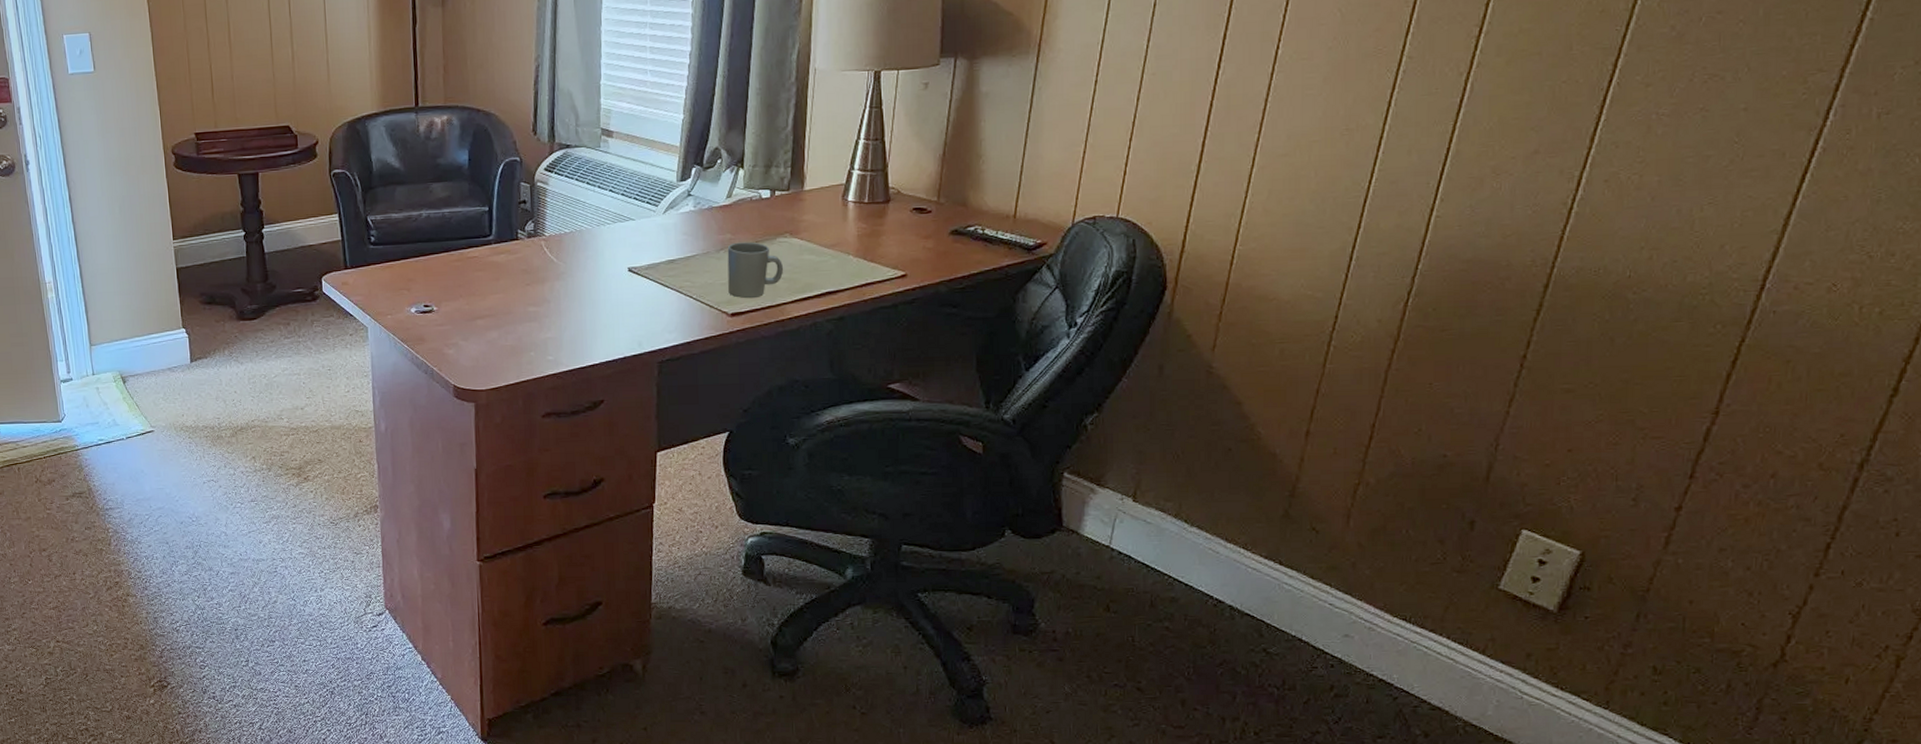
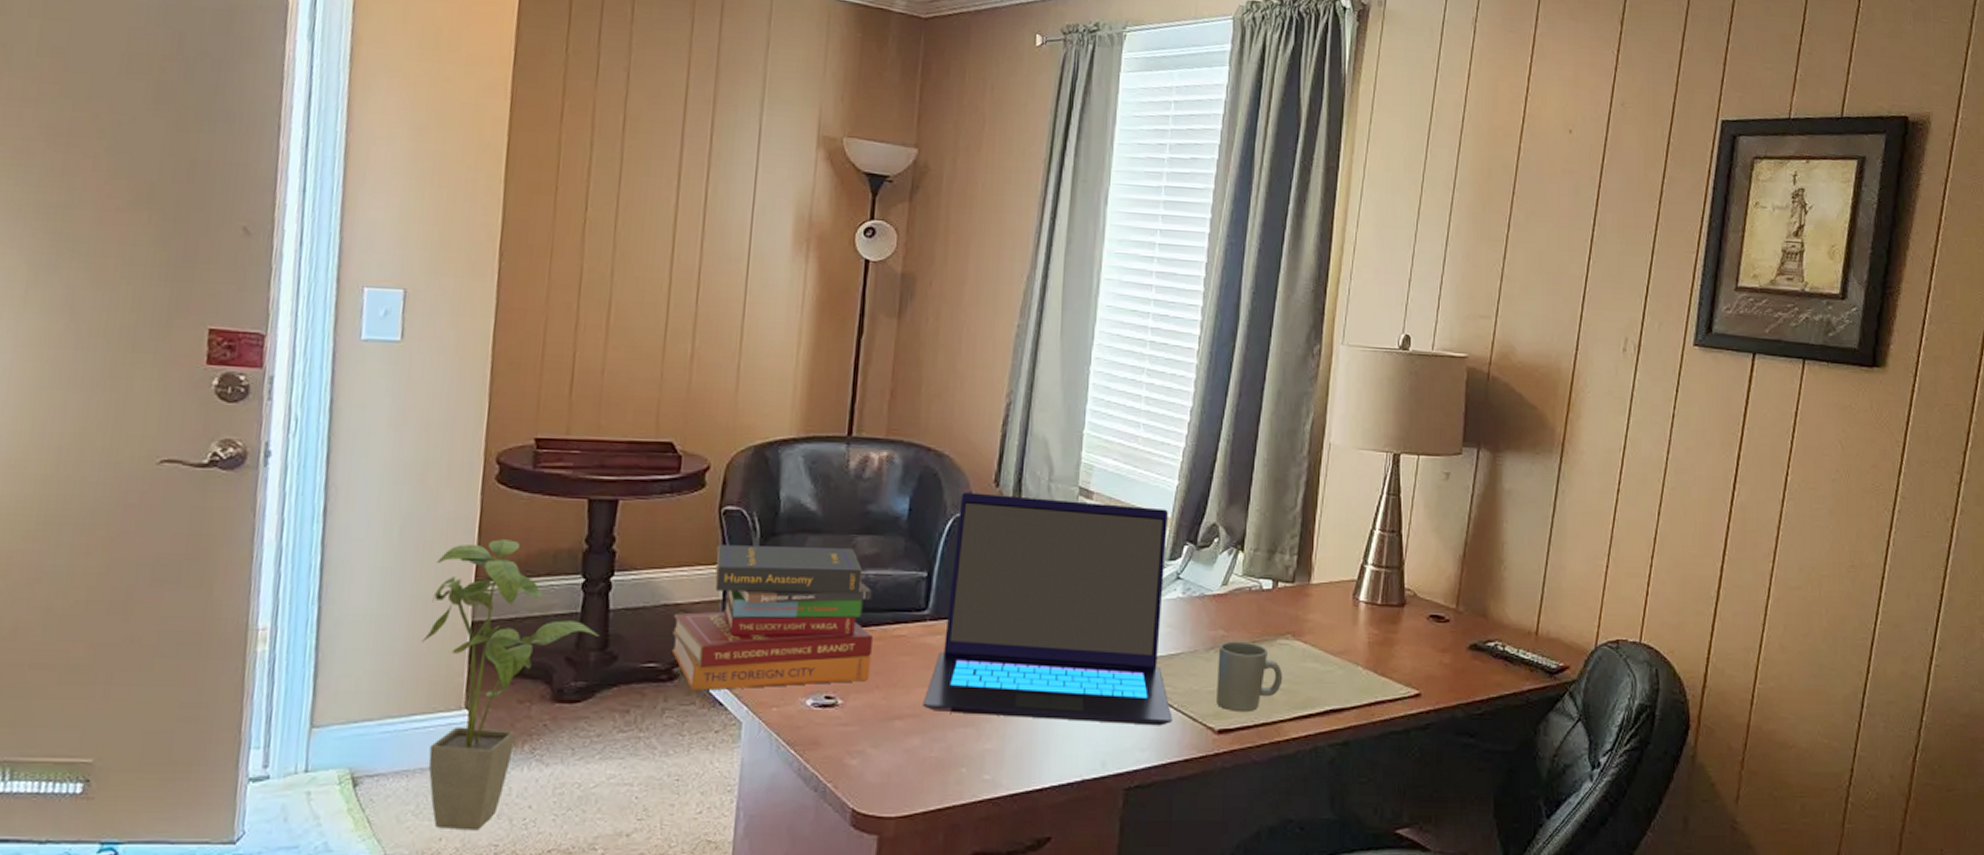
house plant: none [146,208,261,409] -> present [422,539,600,831]
books: none [310,194,455,307] -> present [671,545,874,691]
laptop: none [496,139,693,313] -> present [922,492,1173,726]

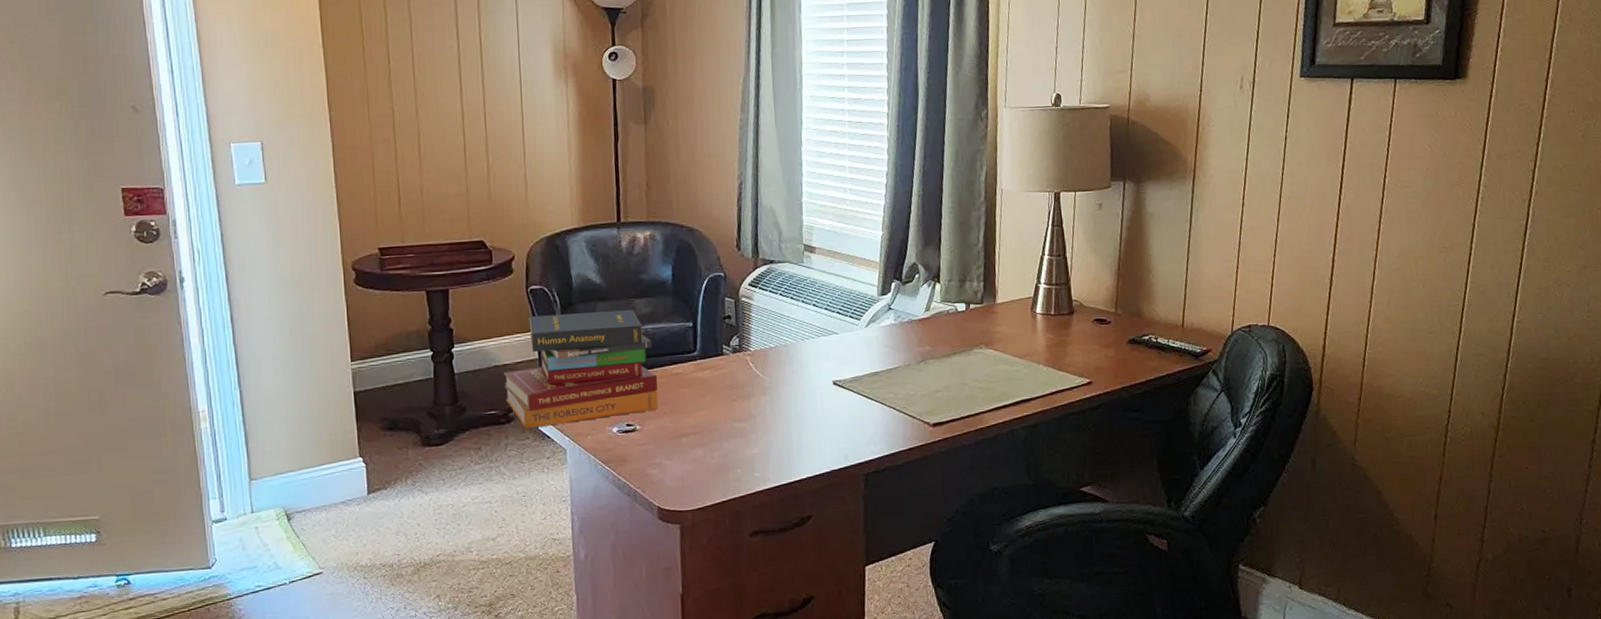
house plant: present [422,539,600,831] -> none [320,327,450,546]
laptop: present [922,492,1173,726] -> none [701,255,896,429]
mug: present [1217,641,1283,713] -> none [927,353,981,409]

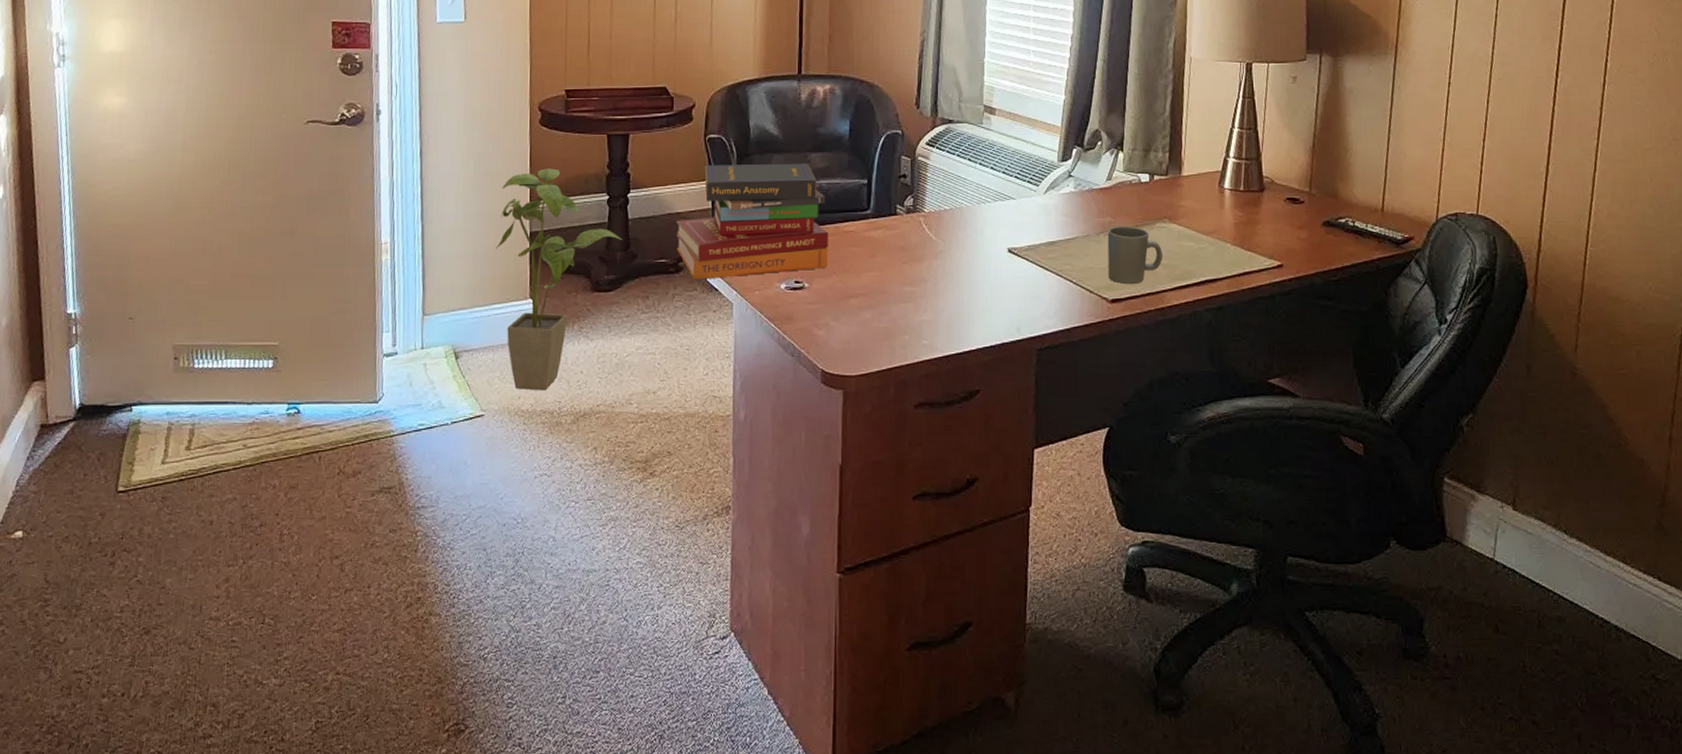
house plant: none [320,327,450,546] -> present [496,168,623,391]
mug: none [927,353,981,409] -> present [1107,226,1163,285]

